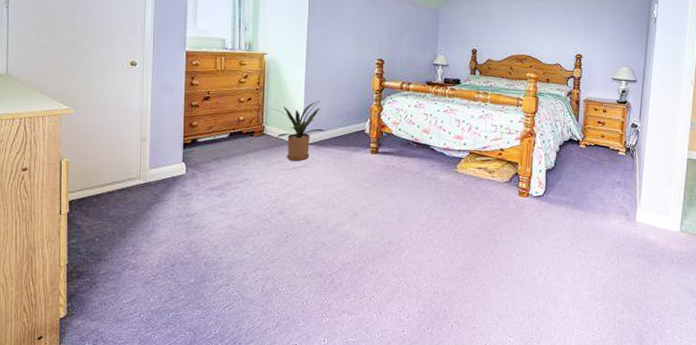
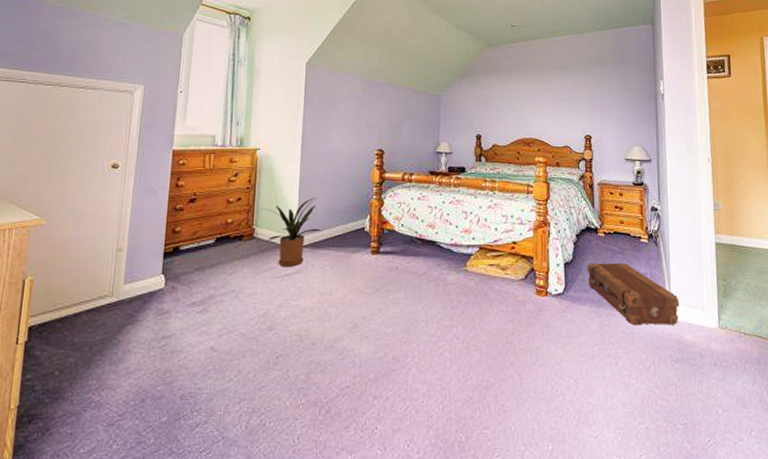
suitcase: none [566,171,648,227] -> present [587,262,680,326]

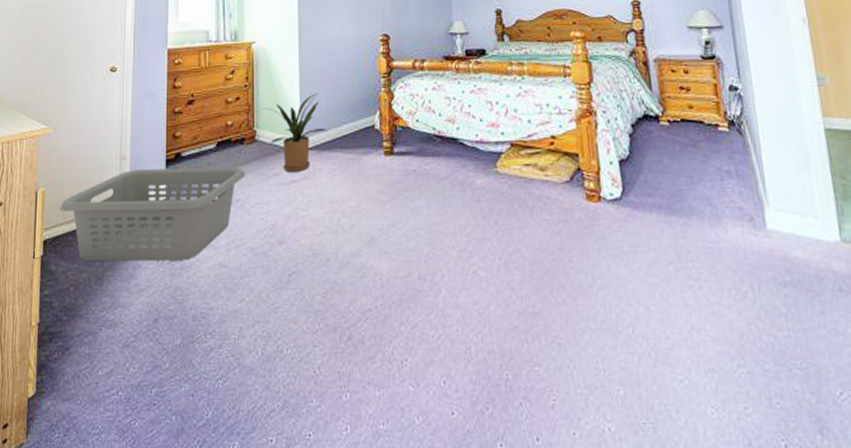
laundry basket: none [49,260,242,347] -> present [60,167,245,262]
suitcase: present [587,262,680,326] -> none [649,158,782,239]

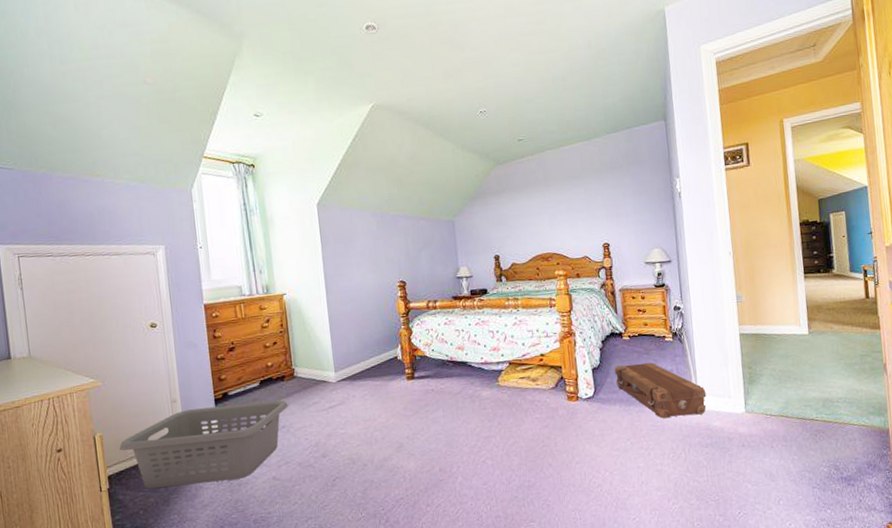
house plant: present [261,93,328,173] -> none [297,334,357,401]
suitcase: none [649,158,782,239] -> present [614,362,707,419]

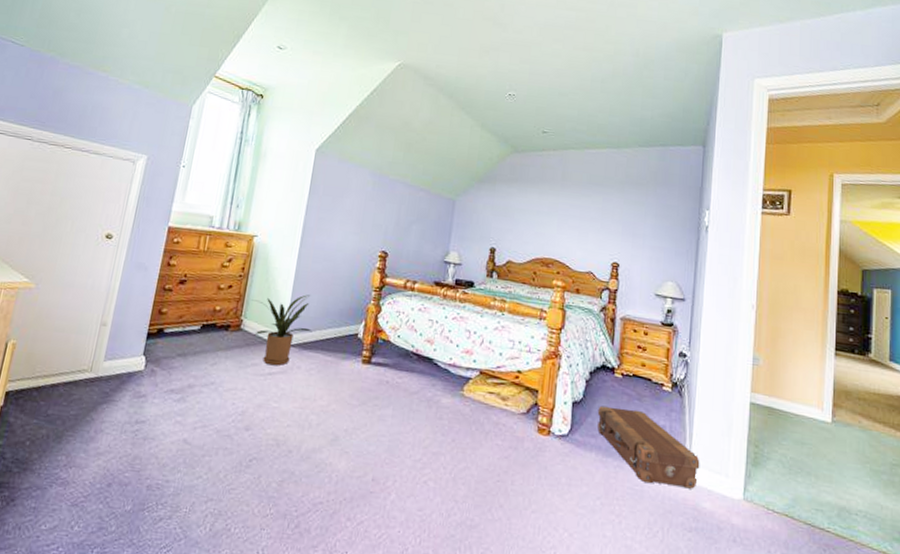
laundry basket: present [119,400,288,489] -> none [29,337,225,432]
house plant: none [297,334,357,401] -> present [251,294,312,366]

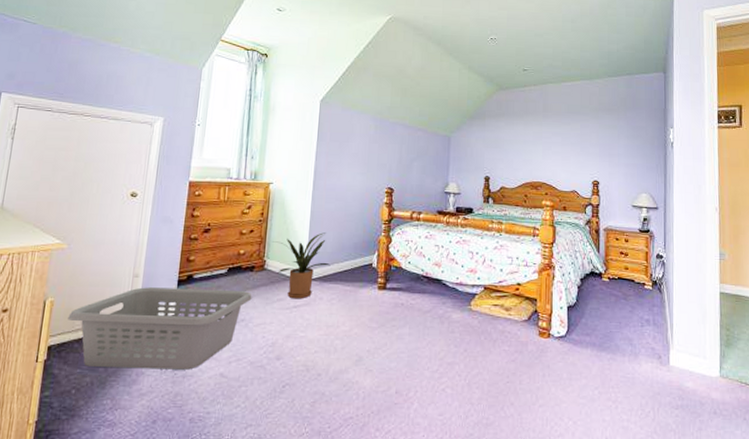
laundry basket: none [29,337,225,432] -> present [68,287,252,370]
suitcase: present [597,405,700,489] -> none [590,307,681,372]

